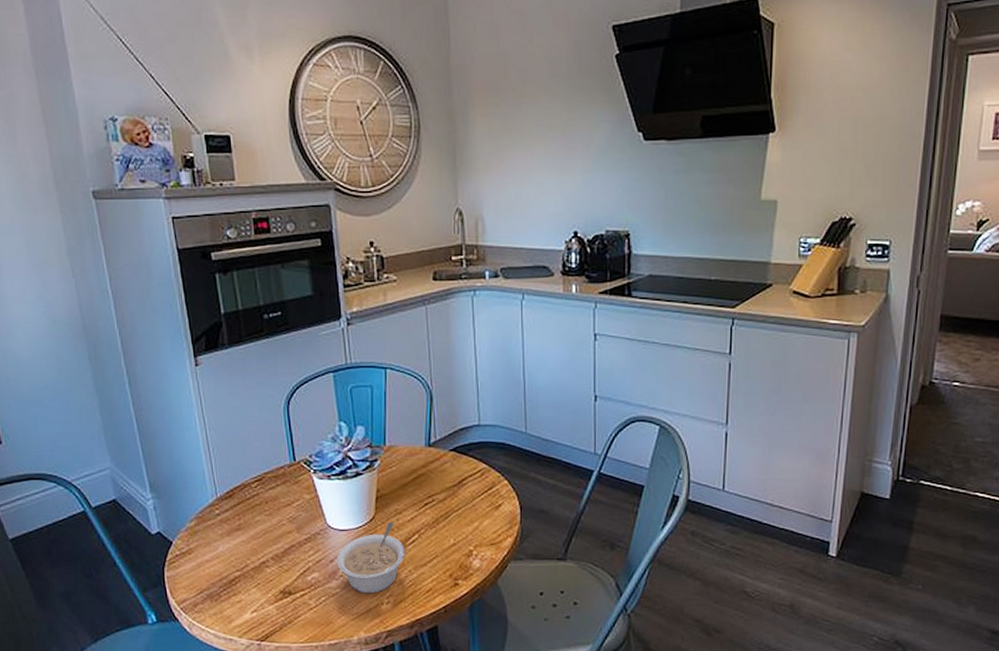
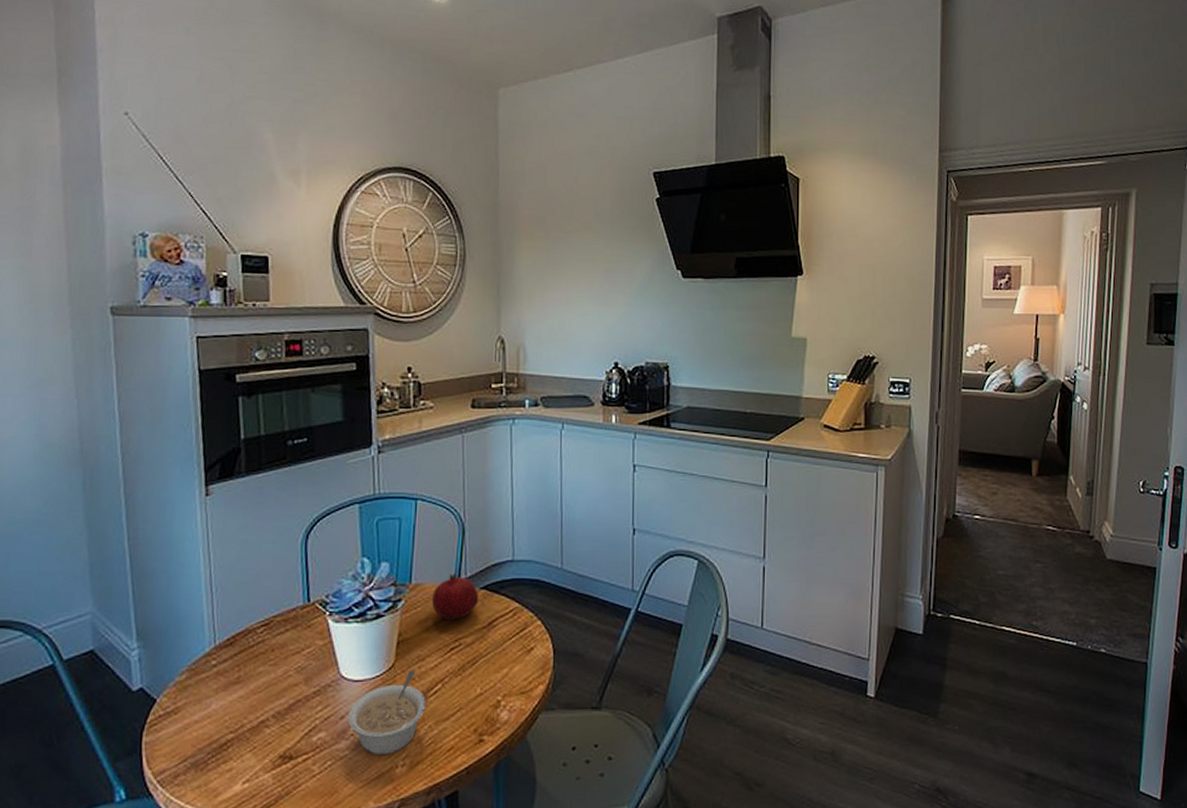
fruit: none [405,435,448,479] -> present [432,572,478,620]

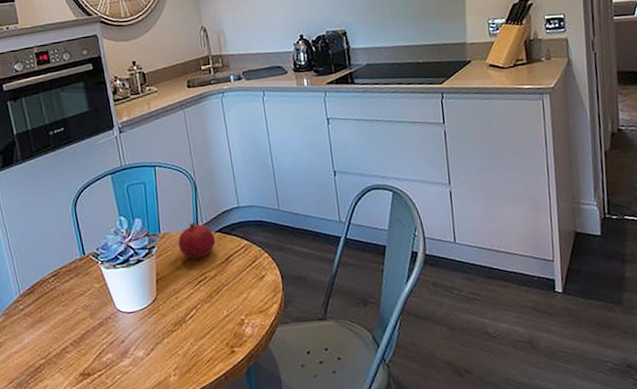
legume: present [348,671,426,756] -> none [127,301,186,369]

